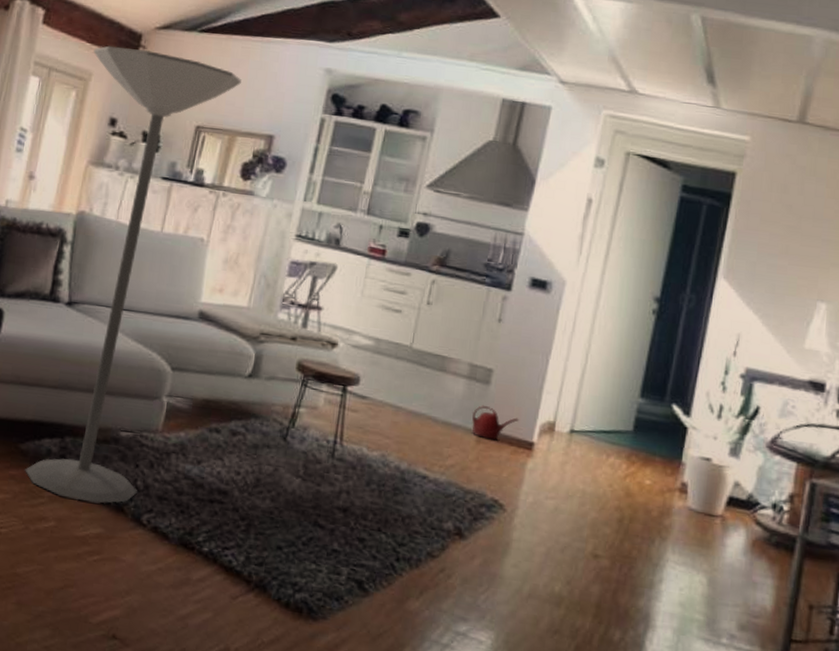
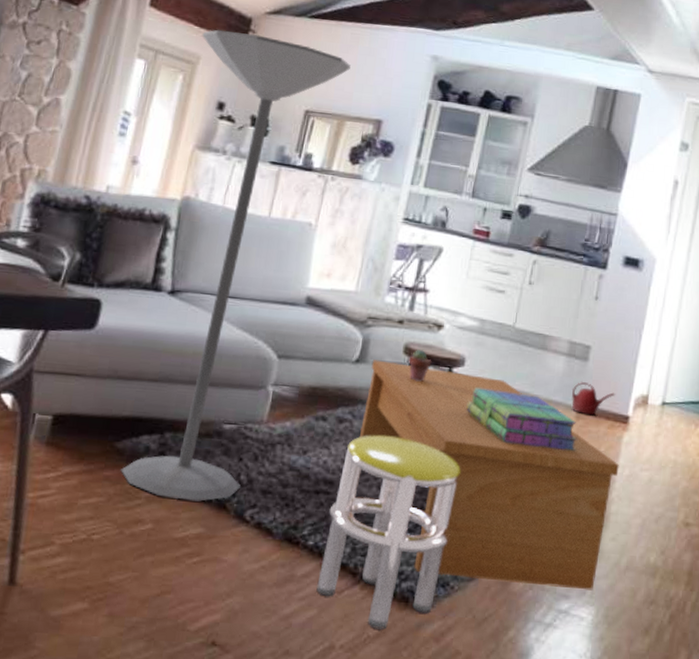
stool: none [211,448,355,637] -> present [316,435,461,630]
coffee table: none [253,375,522,616] -> present [360,359,619,591]
potted succulent: none [302,366,326,399] -> present [409,349,432,382]
stack of books: none [361,407,479,476] -> present [466,388,578,452]

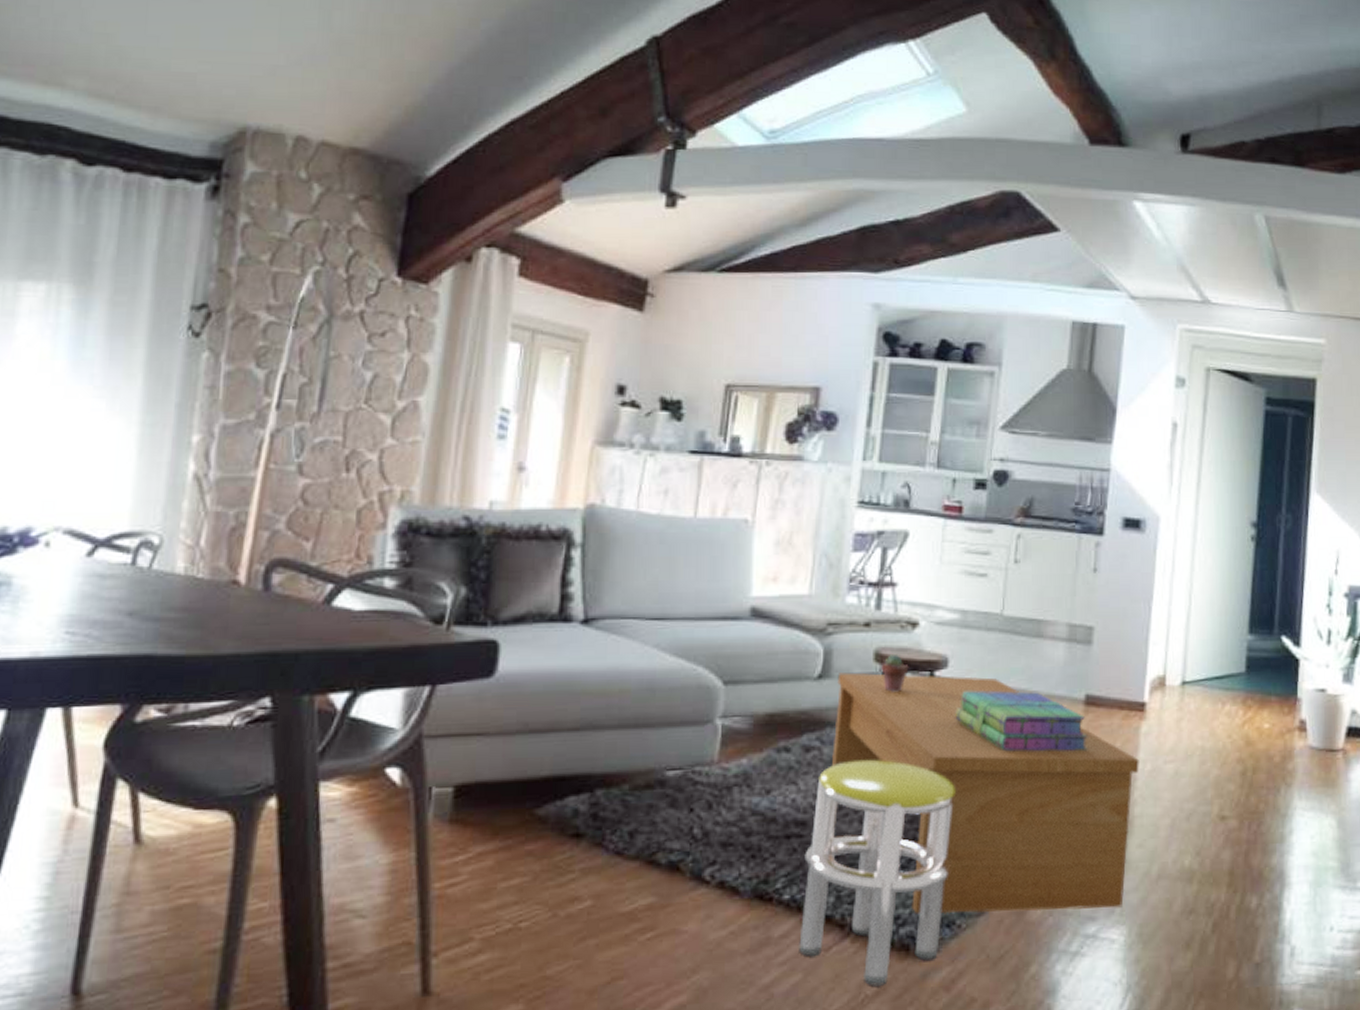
floor lamp: present [121,29,351,502] -> none [546,297,775,867]
watering can: present [571,381,616,416] -> none [1077,668,1128,707]

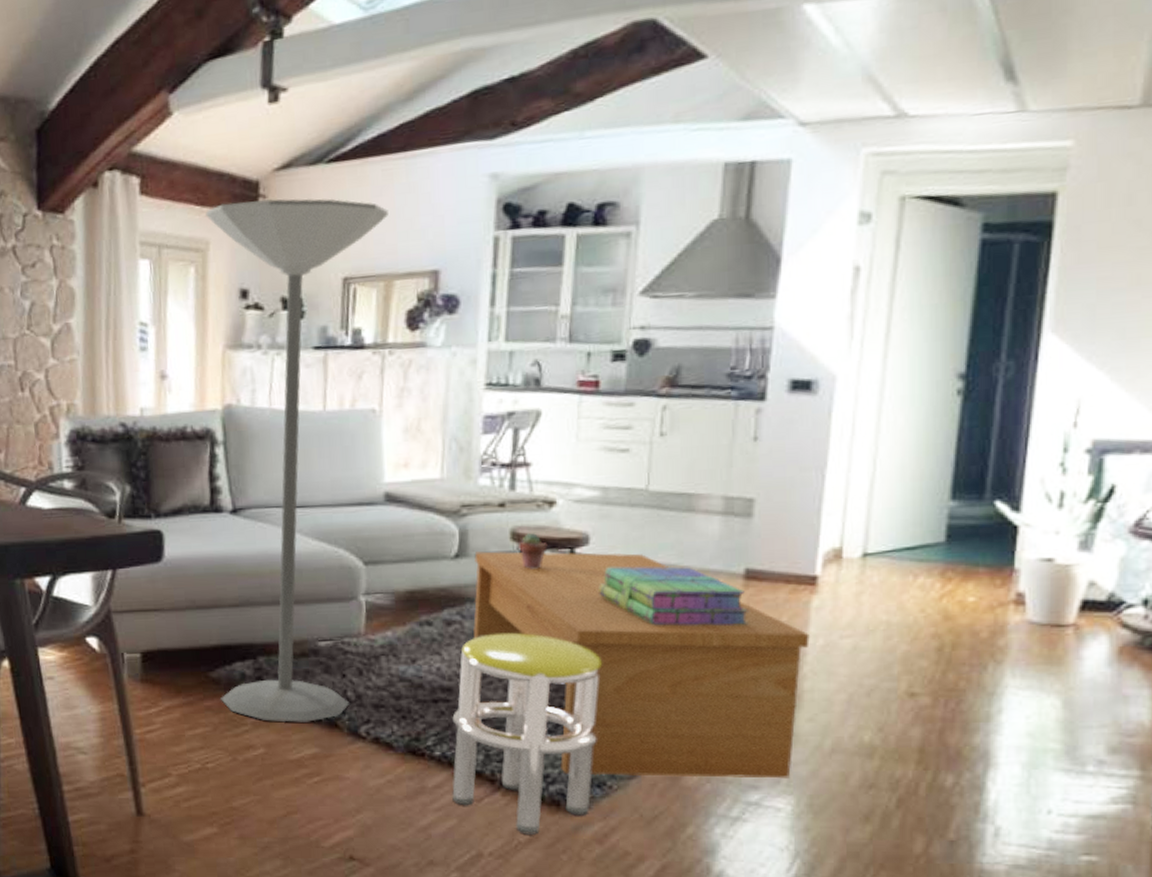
floor lamp: none [546,297,775,867] -> present [205,198,388,722]

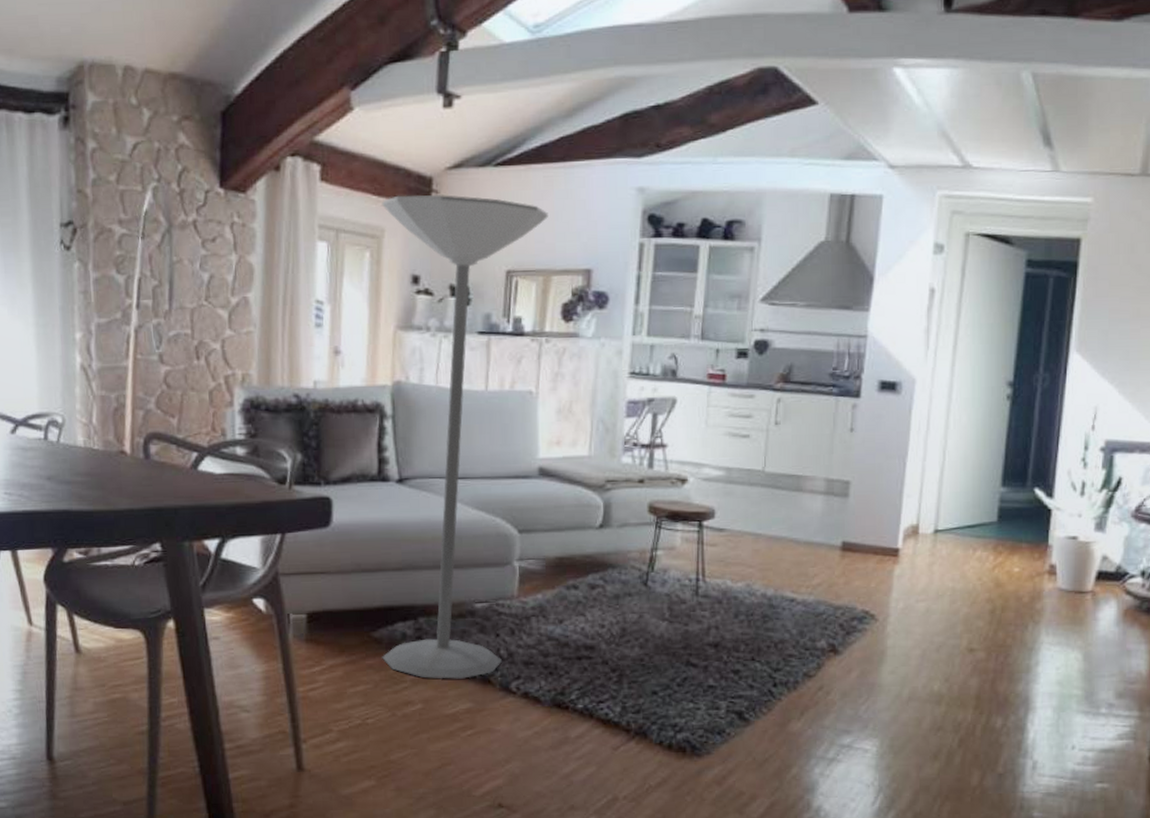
stool: present [452,633,602,835] -> none [592,596,723,779]
coffee table: present [473,551,810,779] -> none [614,522,892,724]
potted succulent: present [519,532,548,569] -> none [655,506,680,539]
stack of books: present [598,566,750,626] -> none [722,538,845,591]

